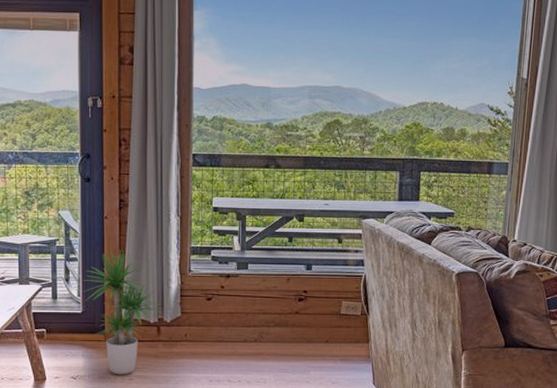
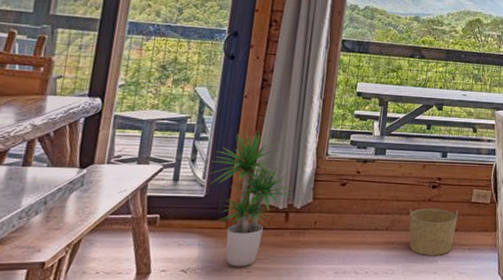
basket: none [276,320,328,366] -> present [408,208,459,255]

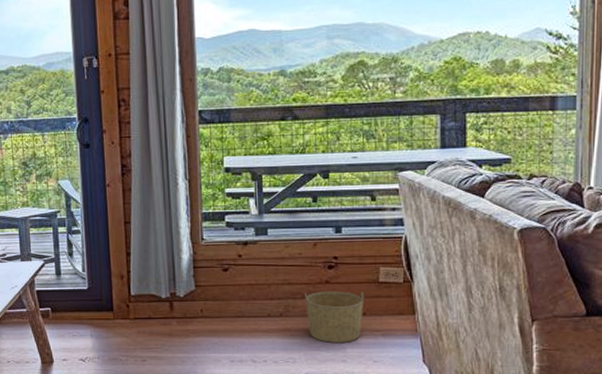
potted plant: present [209,129,293,267] -> none [87,218,174,356]

